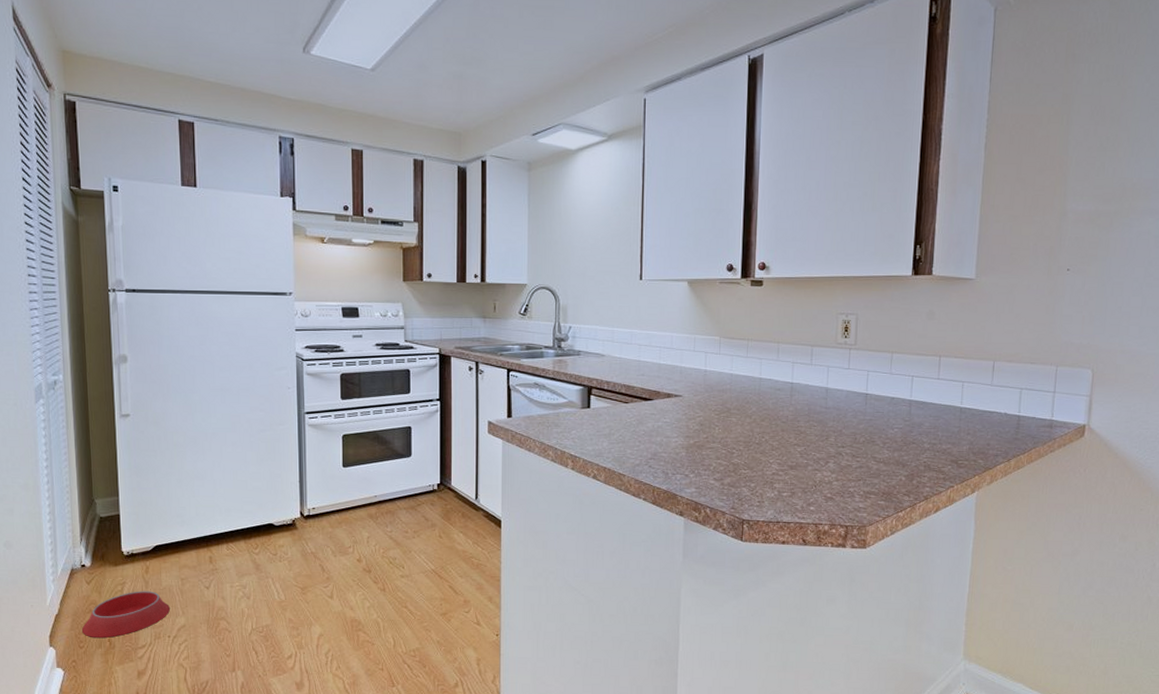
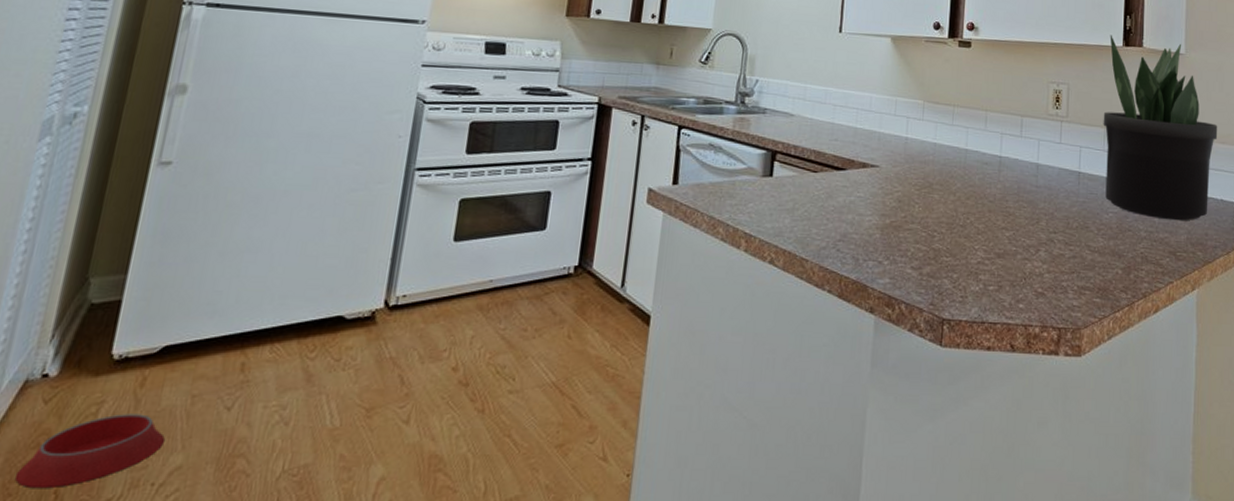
planter: none [890,265,1006,433] -> present [1103,34,1218,221]

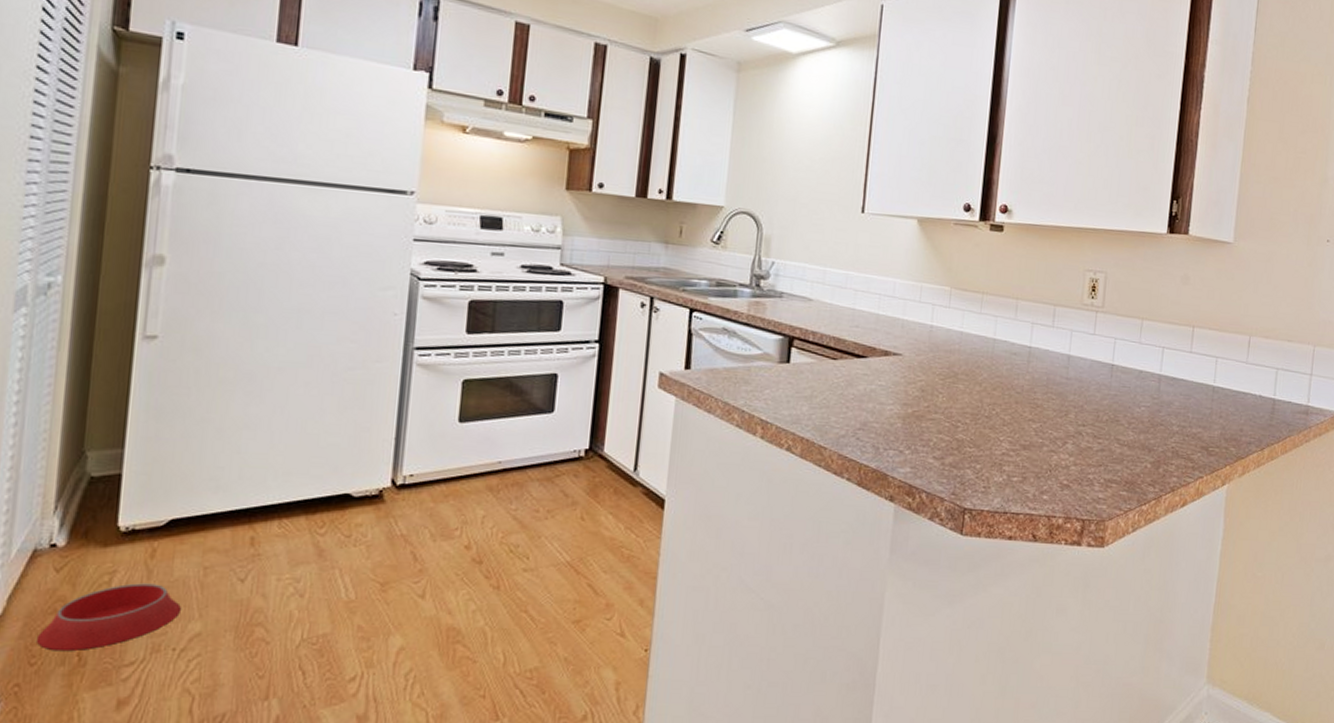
planter: present [1103,34,1218,221] -> none [1138,220,1263,417]

